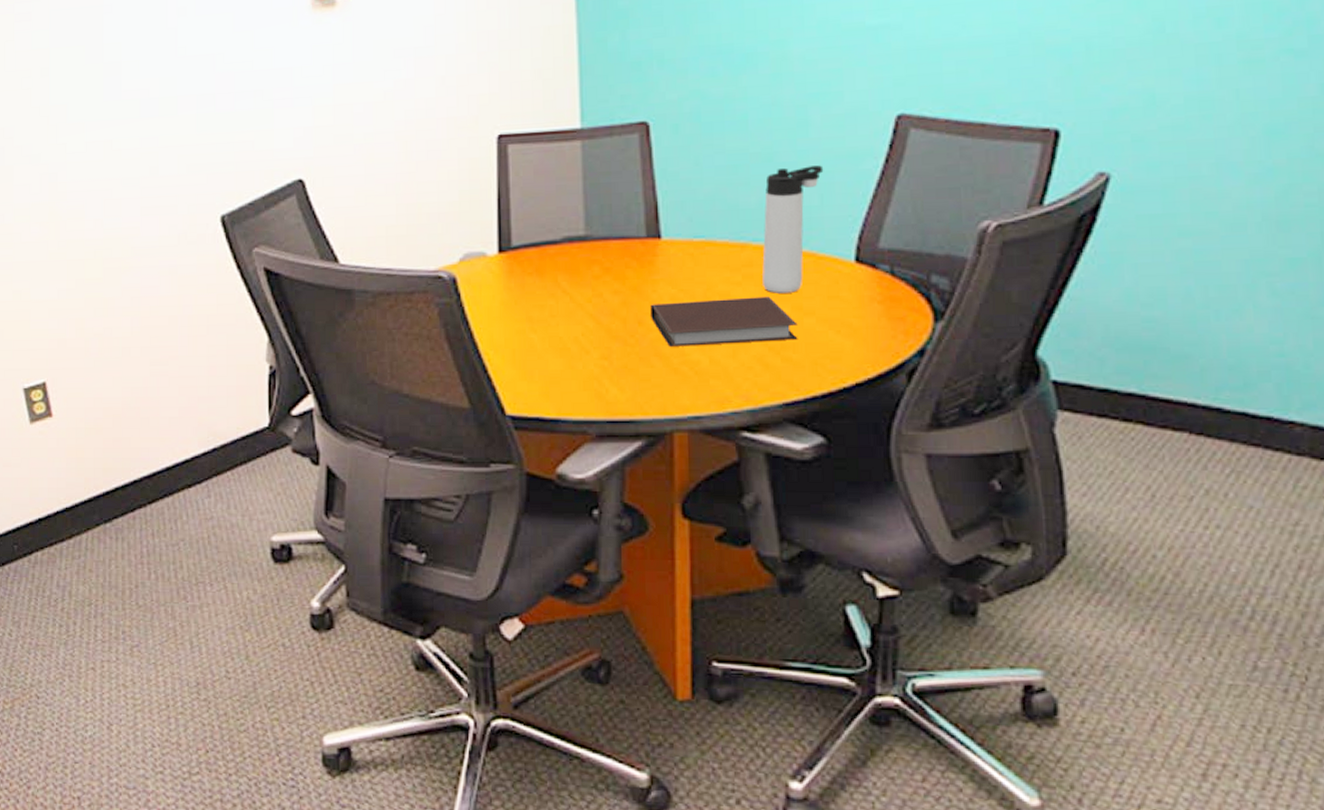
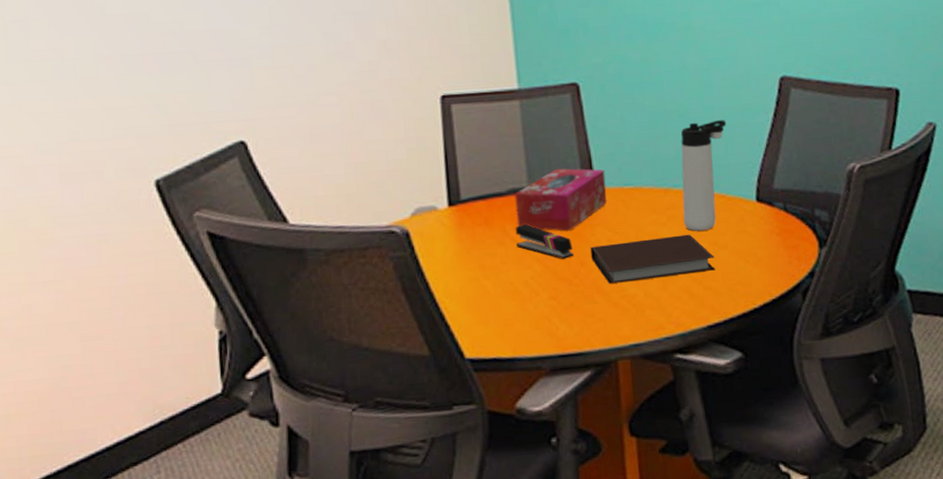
stapler: none [568,276,631,316] -> present [515,224,573,259]
tissue box: none [569,216,673,286] -> present [514,168,607,231]

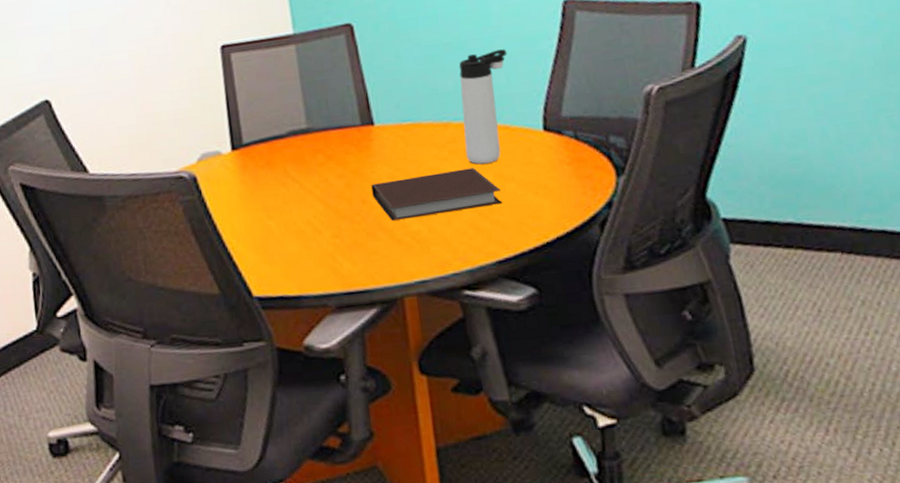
tissue box: present [514,168,607,231] -> none [294,107,386,170]
stapler: present [515,224,573,259] -> none [296,164,354,198]

